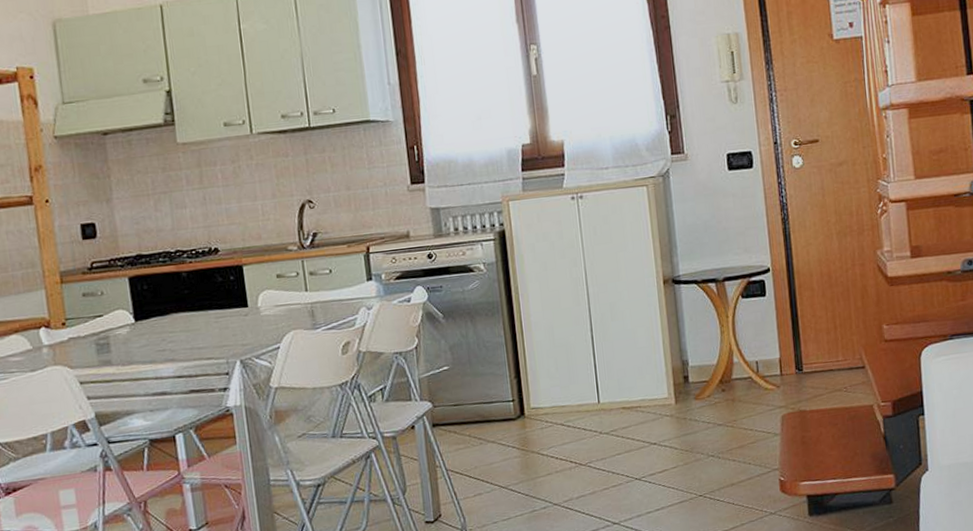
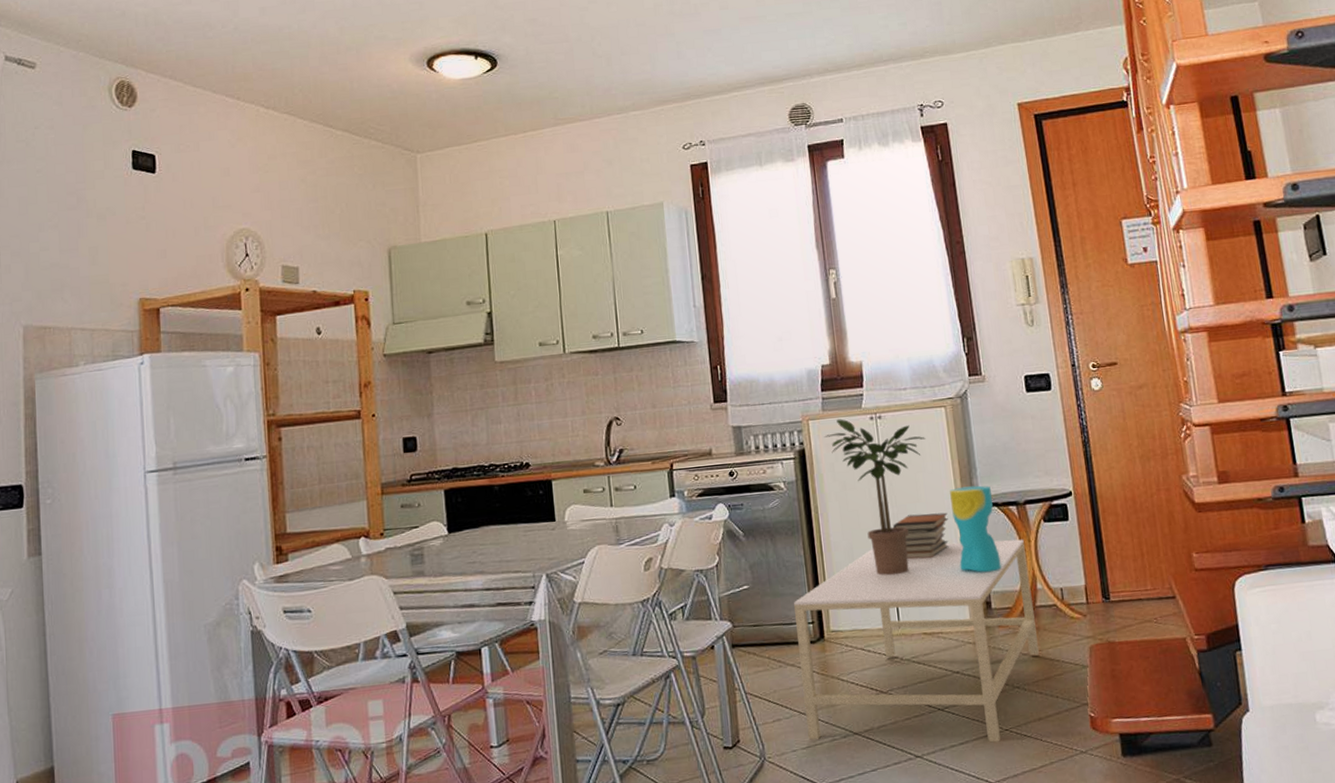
coffee table: none [493,315,734,512] -> present [793,539,1039,743]
potted plant: none [524,199,627,353] -> present [824,419,926,576]
book stack: none [593,290,649,337] -> present [893,512,949,560]
decorative vase: none [650,263,699,348] -> present [950,485,1002,572]

